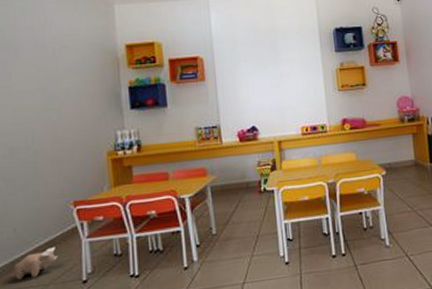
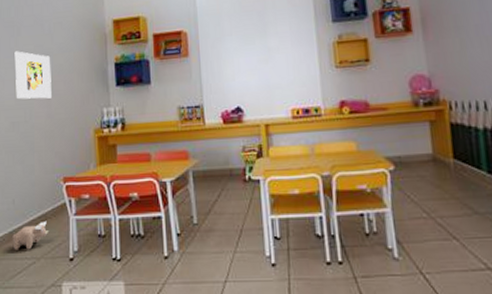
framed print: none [11,74,58,124] -> present [14,51,52,99]

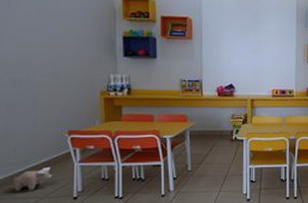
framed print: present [14,51,52,99] -> none [15,12,57,60]

